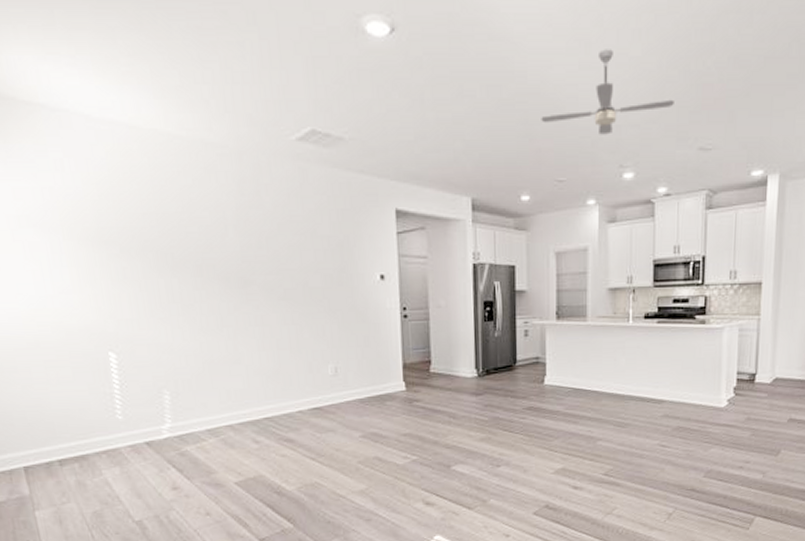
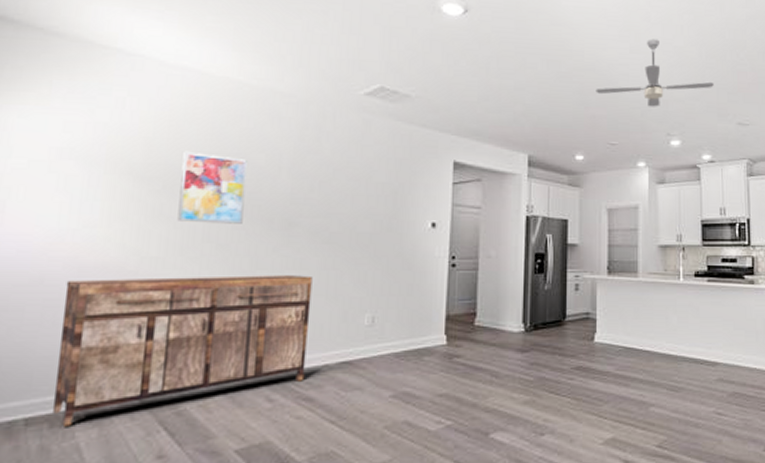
sideboard: none [59,331,283,466] -> present [51,275,313,427]
wall art: none [131,212,201,285] -> present [177,151,247,224]

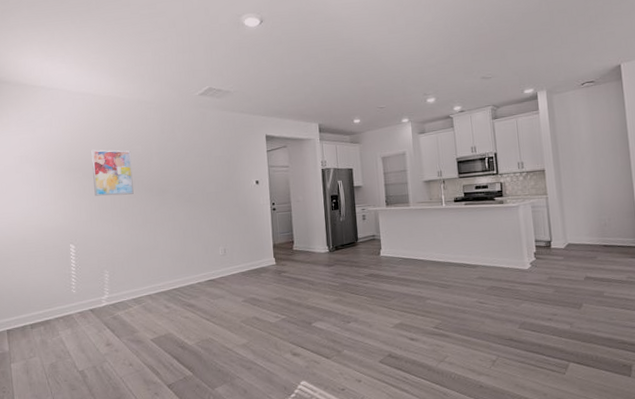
sideboard: present [51,275,313,427] -> none [38,224,187,328]
ceiling fan: present [596,38,714,107] -> none [364,19,459,75]

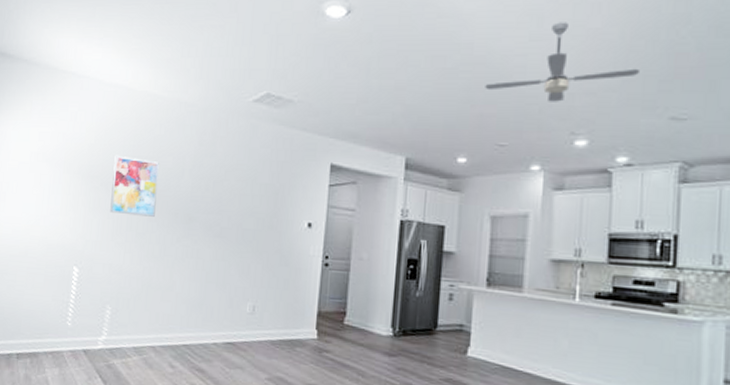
ceiling fan: none [364,19,459,75] -> present [485,22,639,102]

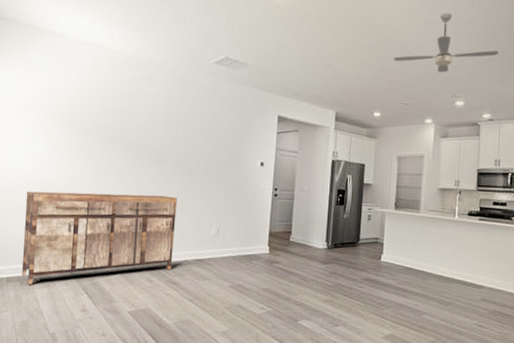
sideboard: none [32,255,206,364] -> present [21,191,177,285]
wall art: present [110,155,159,217] -> none [91,105,134,158]

